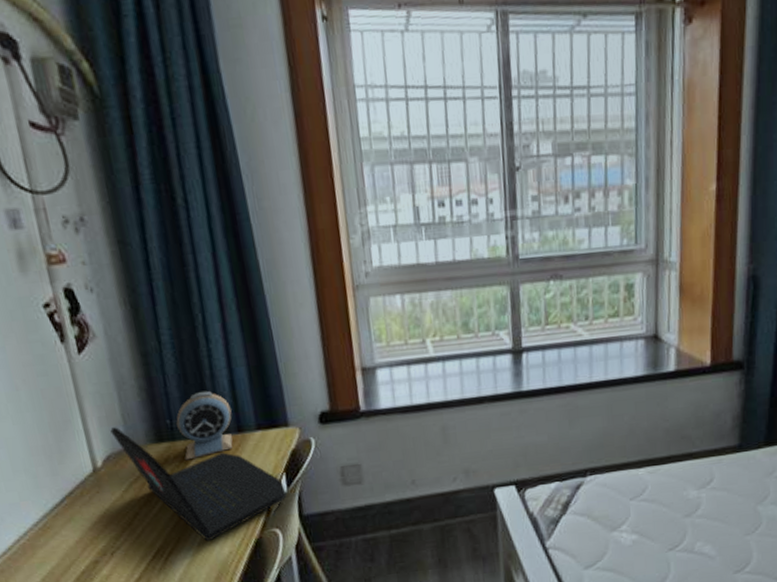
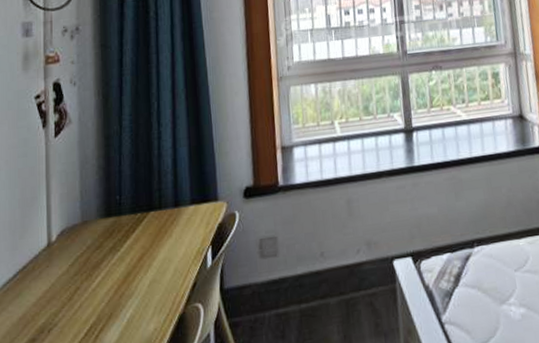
laptop: present [110,427,287,542] -> none [68,203,211,318]
alarm clock: present [176,390,233,461] -> none [124,168,172,235]

